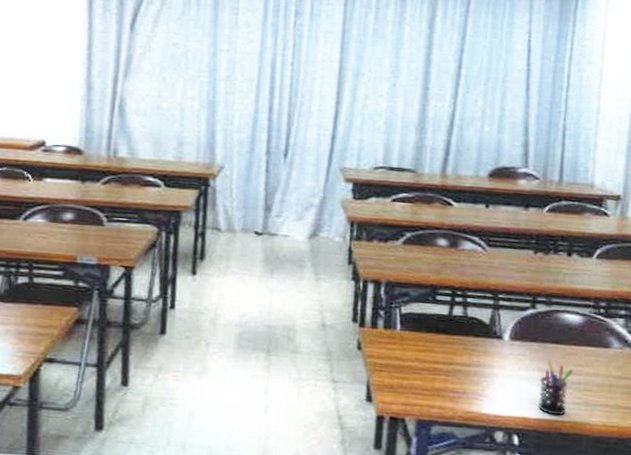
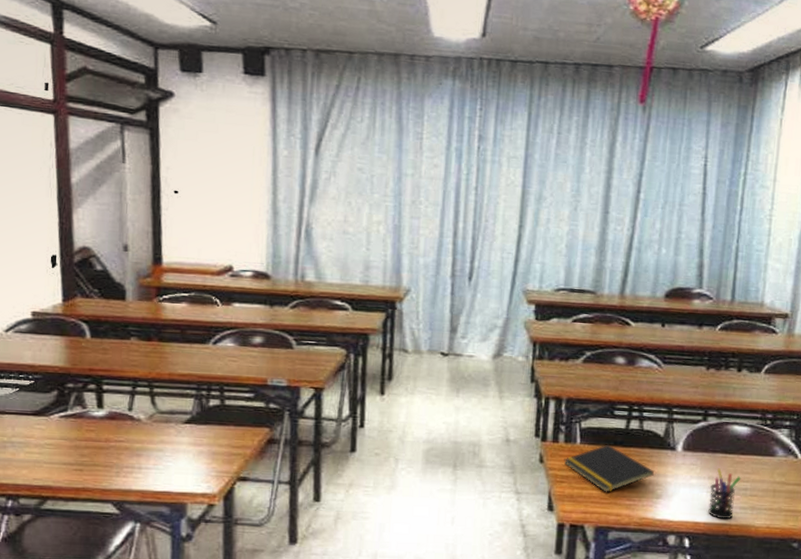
notepad: none [383,331,479,383] -> present [564,444,654,492]

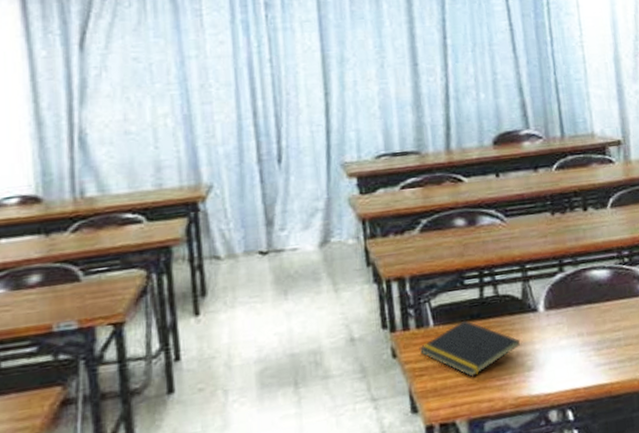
pen holder: present [708,468,742,520] -> none [582,322,612,380]

